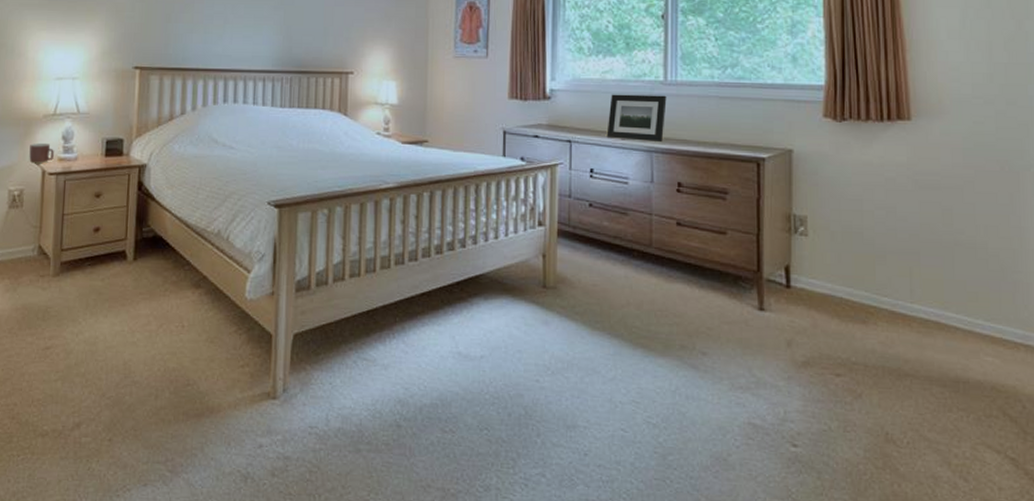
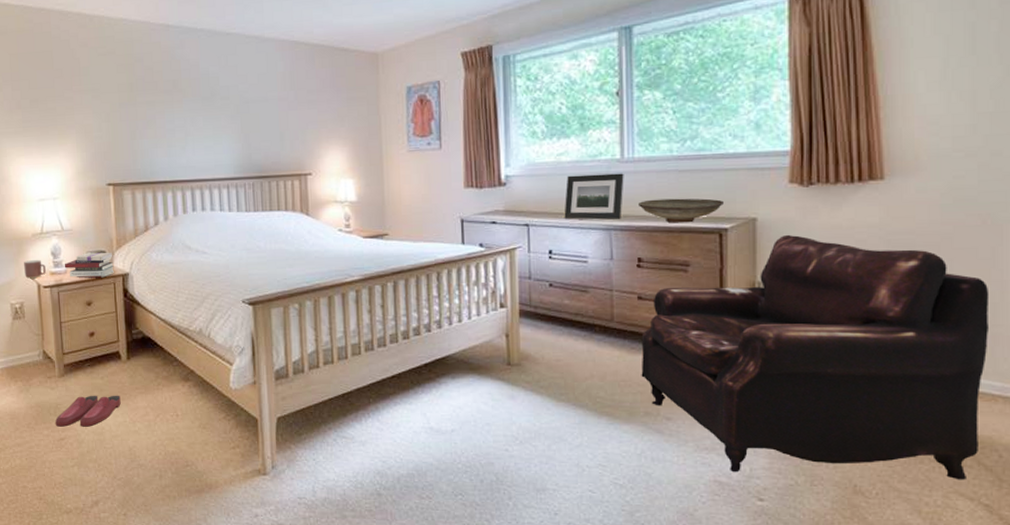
slippers: none [42,298,121,335] -> present [55,395,121,427]
books: none [75,139,131,168] -> present [64,252,114,278]
leather: none [678,168,1010,430] -> present [641,234,990,479]
decorative bowl: none [680,124,763,150] -> present [639,198,725,223]

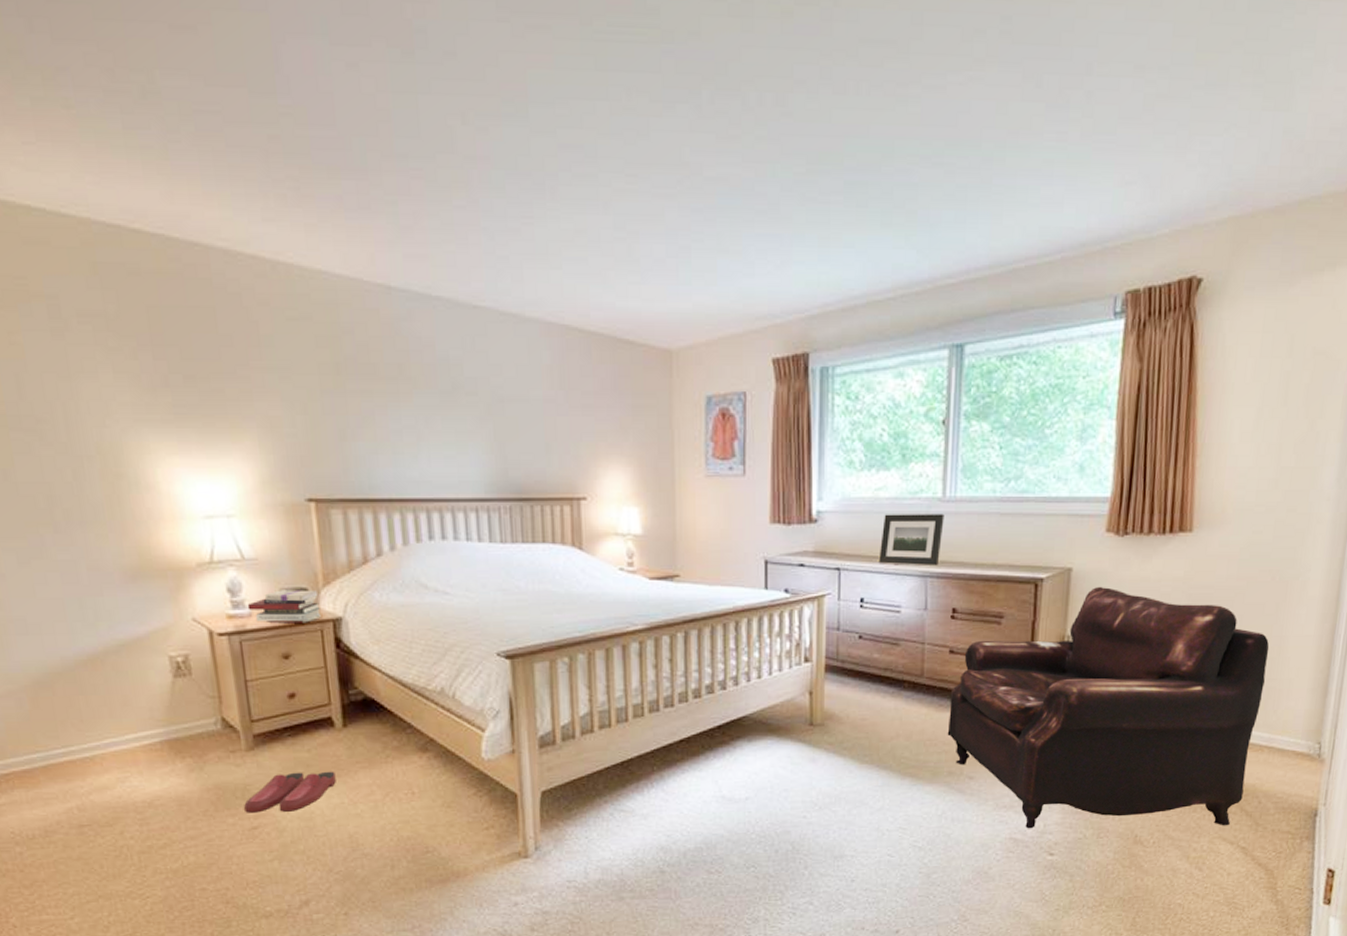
mug: present [24,259,46,279] -> none [186,597,221,624]
decorative bowl: present [639,198,725,223] -> none [957,544,1043,572]

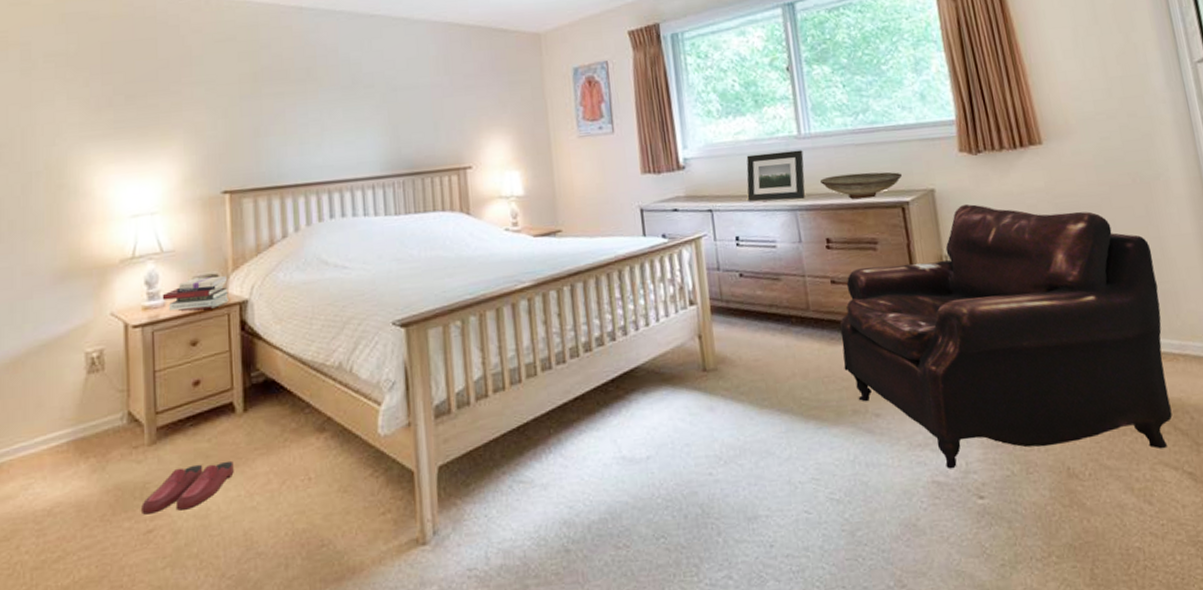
decorative bowl: none [957,544,1043,572] -> present [820,171,903,200]

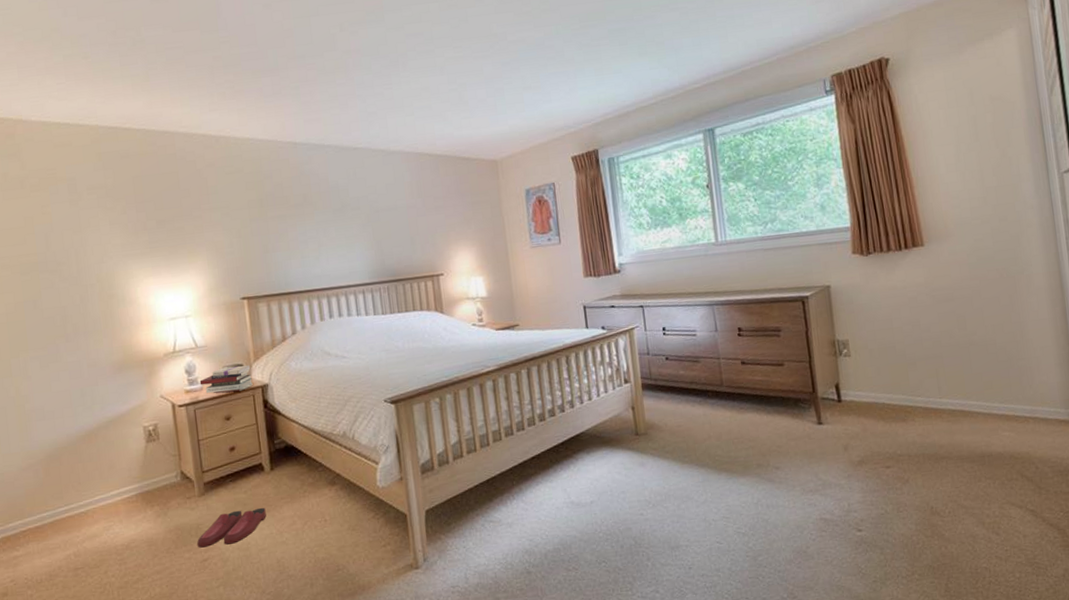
picture frame: present [746,150,806,202] -> none [672,255,721,299]
decorative bowl: present [820,171,903,200] -> none [734,271,804,295]
leather: present [839,203,1172,469] -> none [747,297,1021,509]

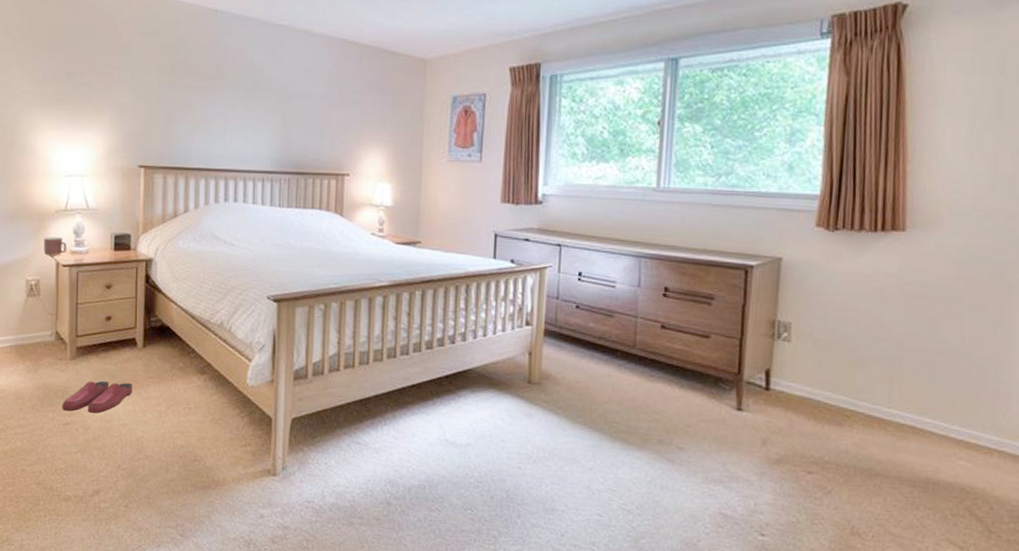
mug: none [156,378,181,400] -> present [44,236,67,256]
books: present [199,365,253,394] -> none [86,234,138,261]

